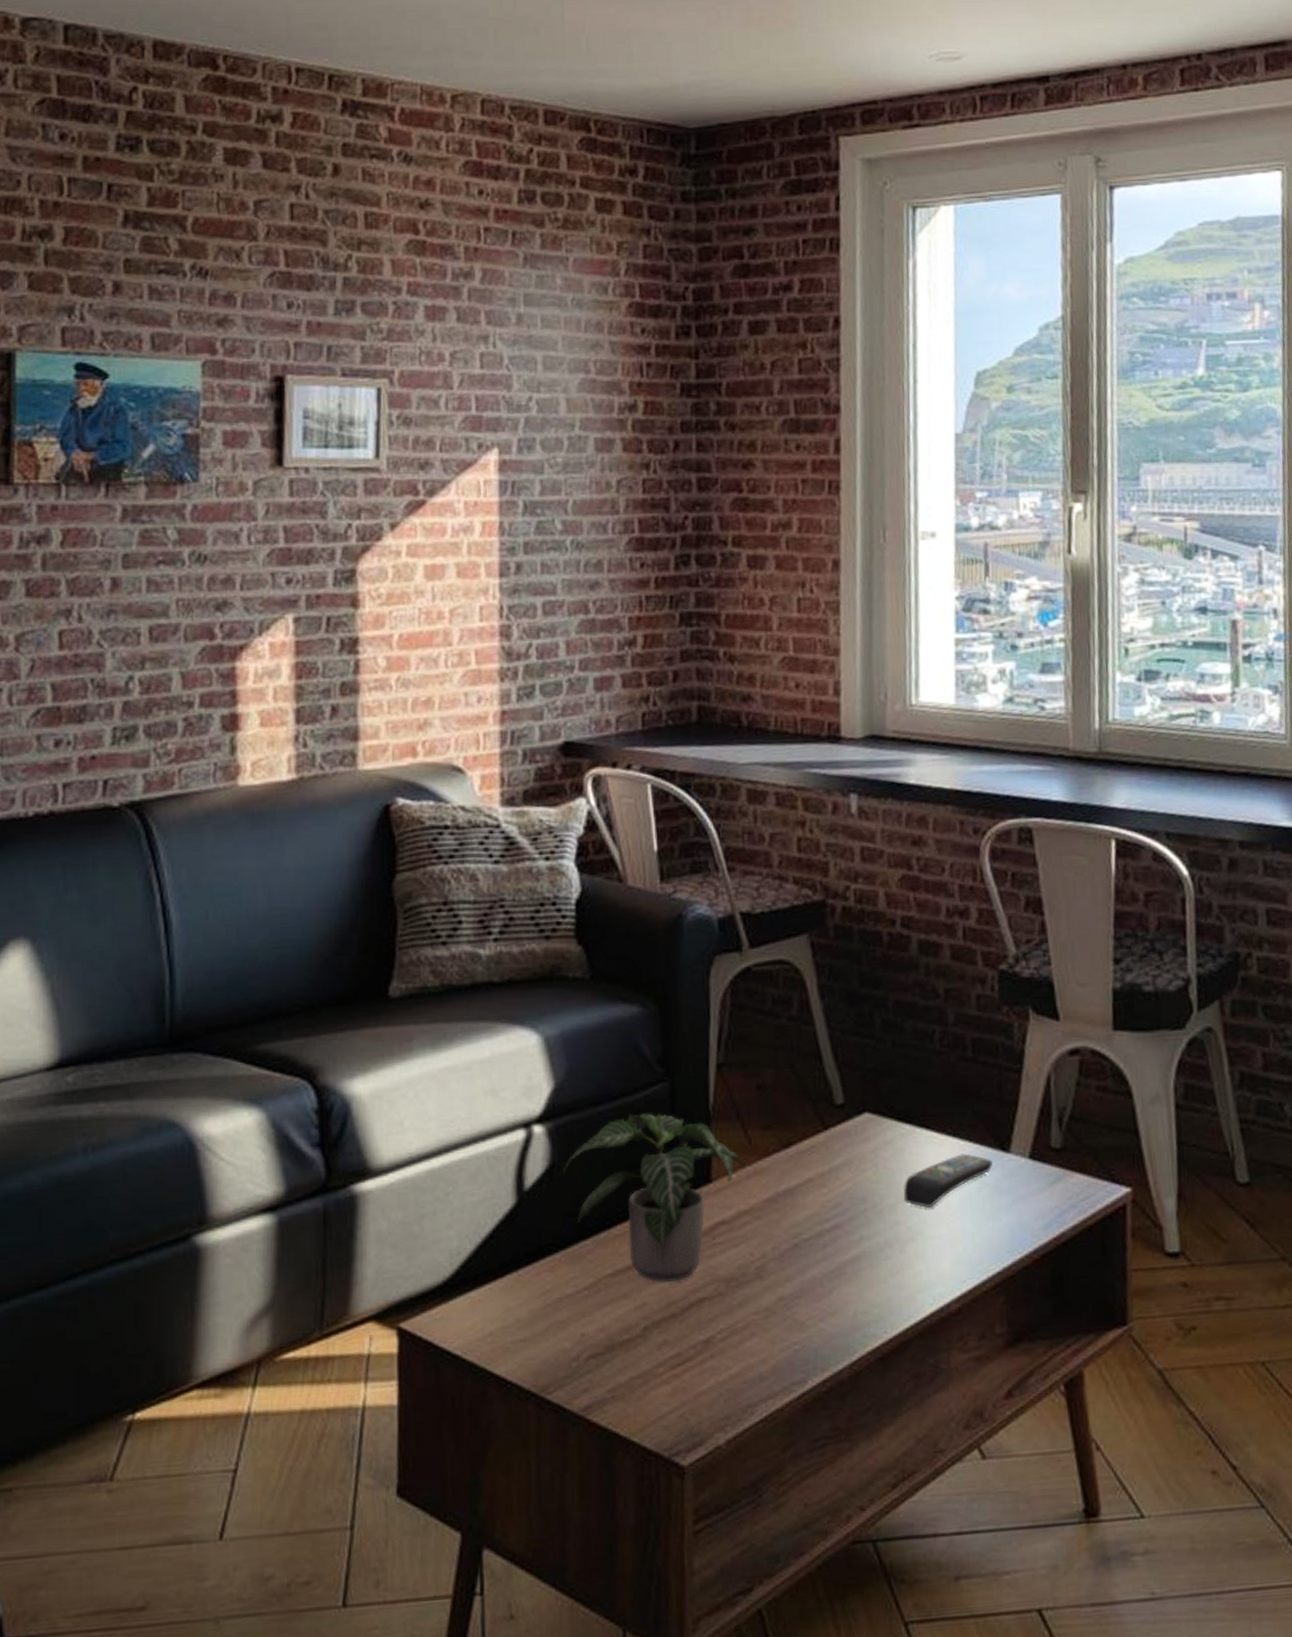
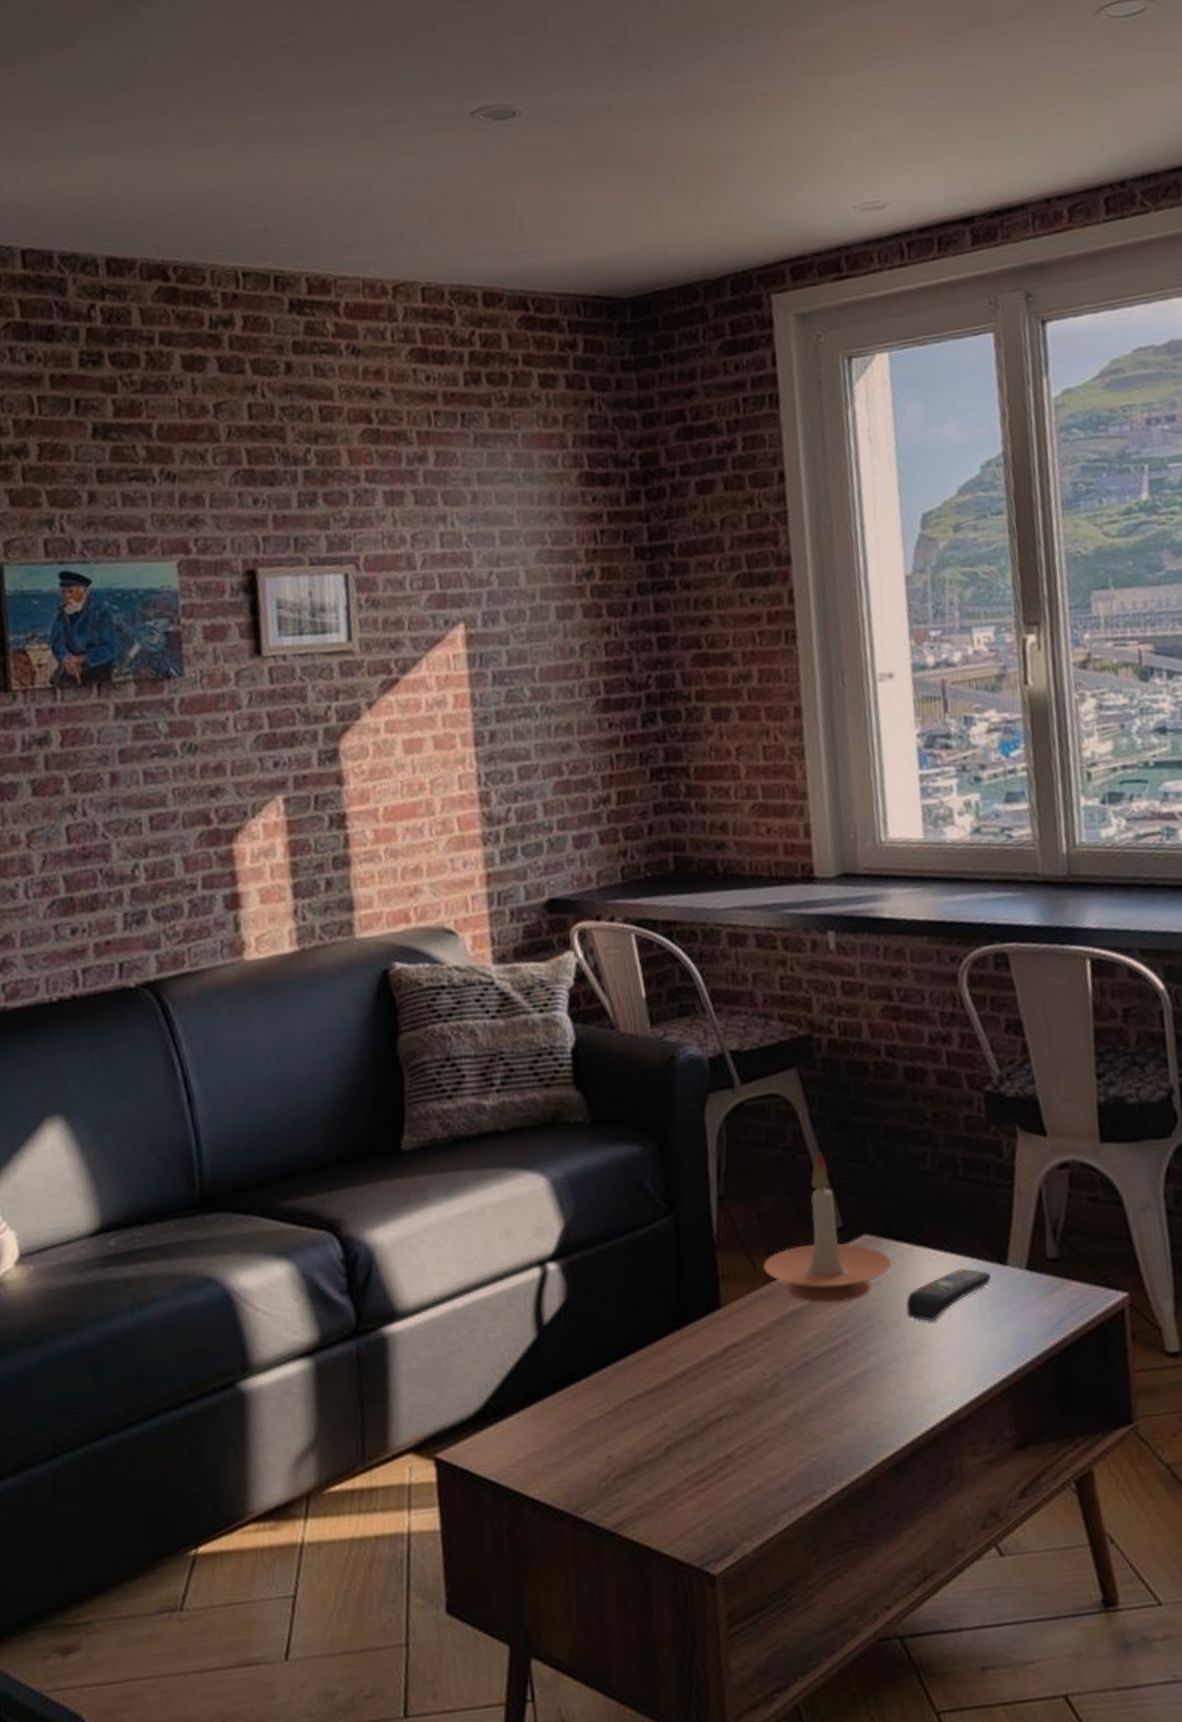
potted plant: present [563,1113,745,1283] -> none [579,1246,752,1405]
candle holder: none [759,1022,892,1184] -> present [763,1151,892,1304]

